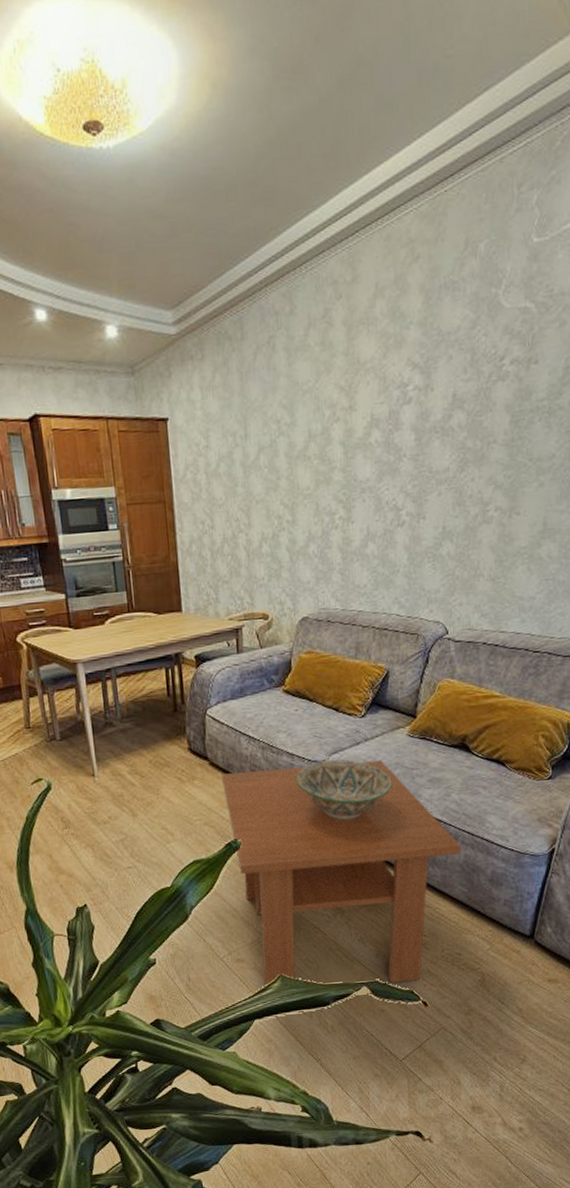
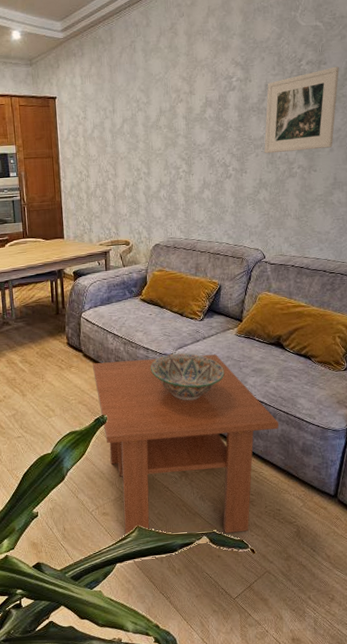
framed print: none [450,366,556,492] -> present [264,66,339,154]

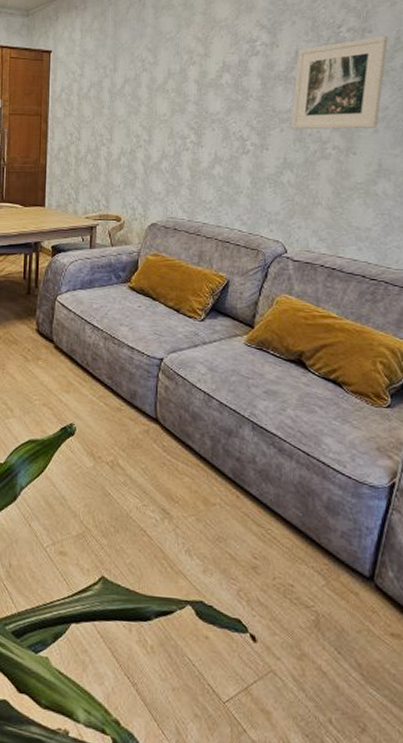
coffee table: present [93,354,279,537] -> none [64,358,297,609]
decorative bowl: present [151,353,225,401] -> none [135,357,228,421]

